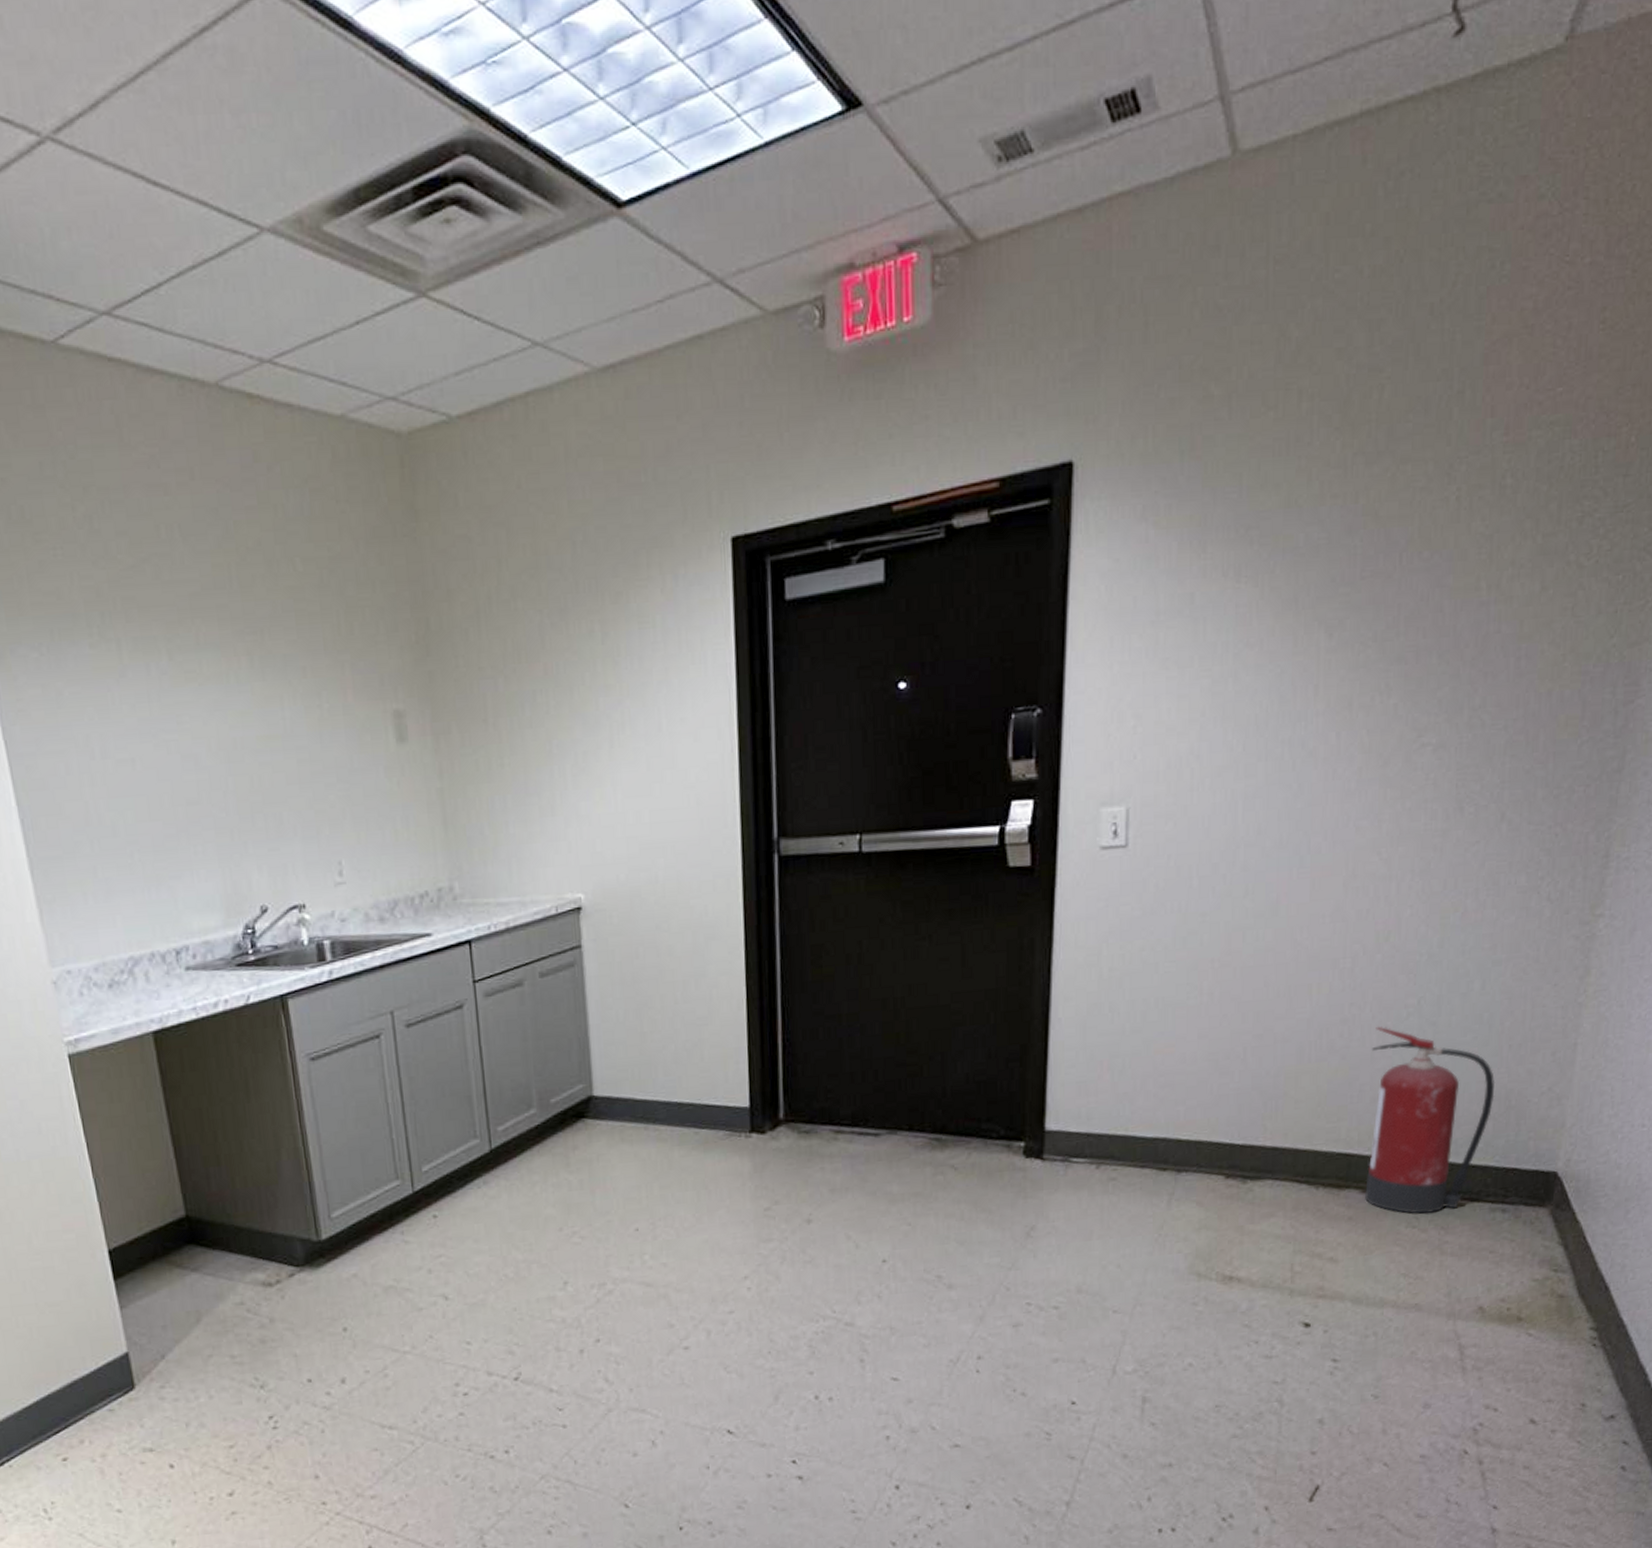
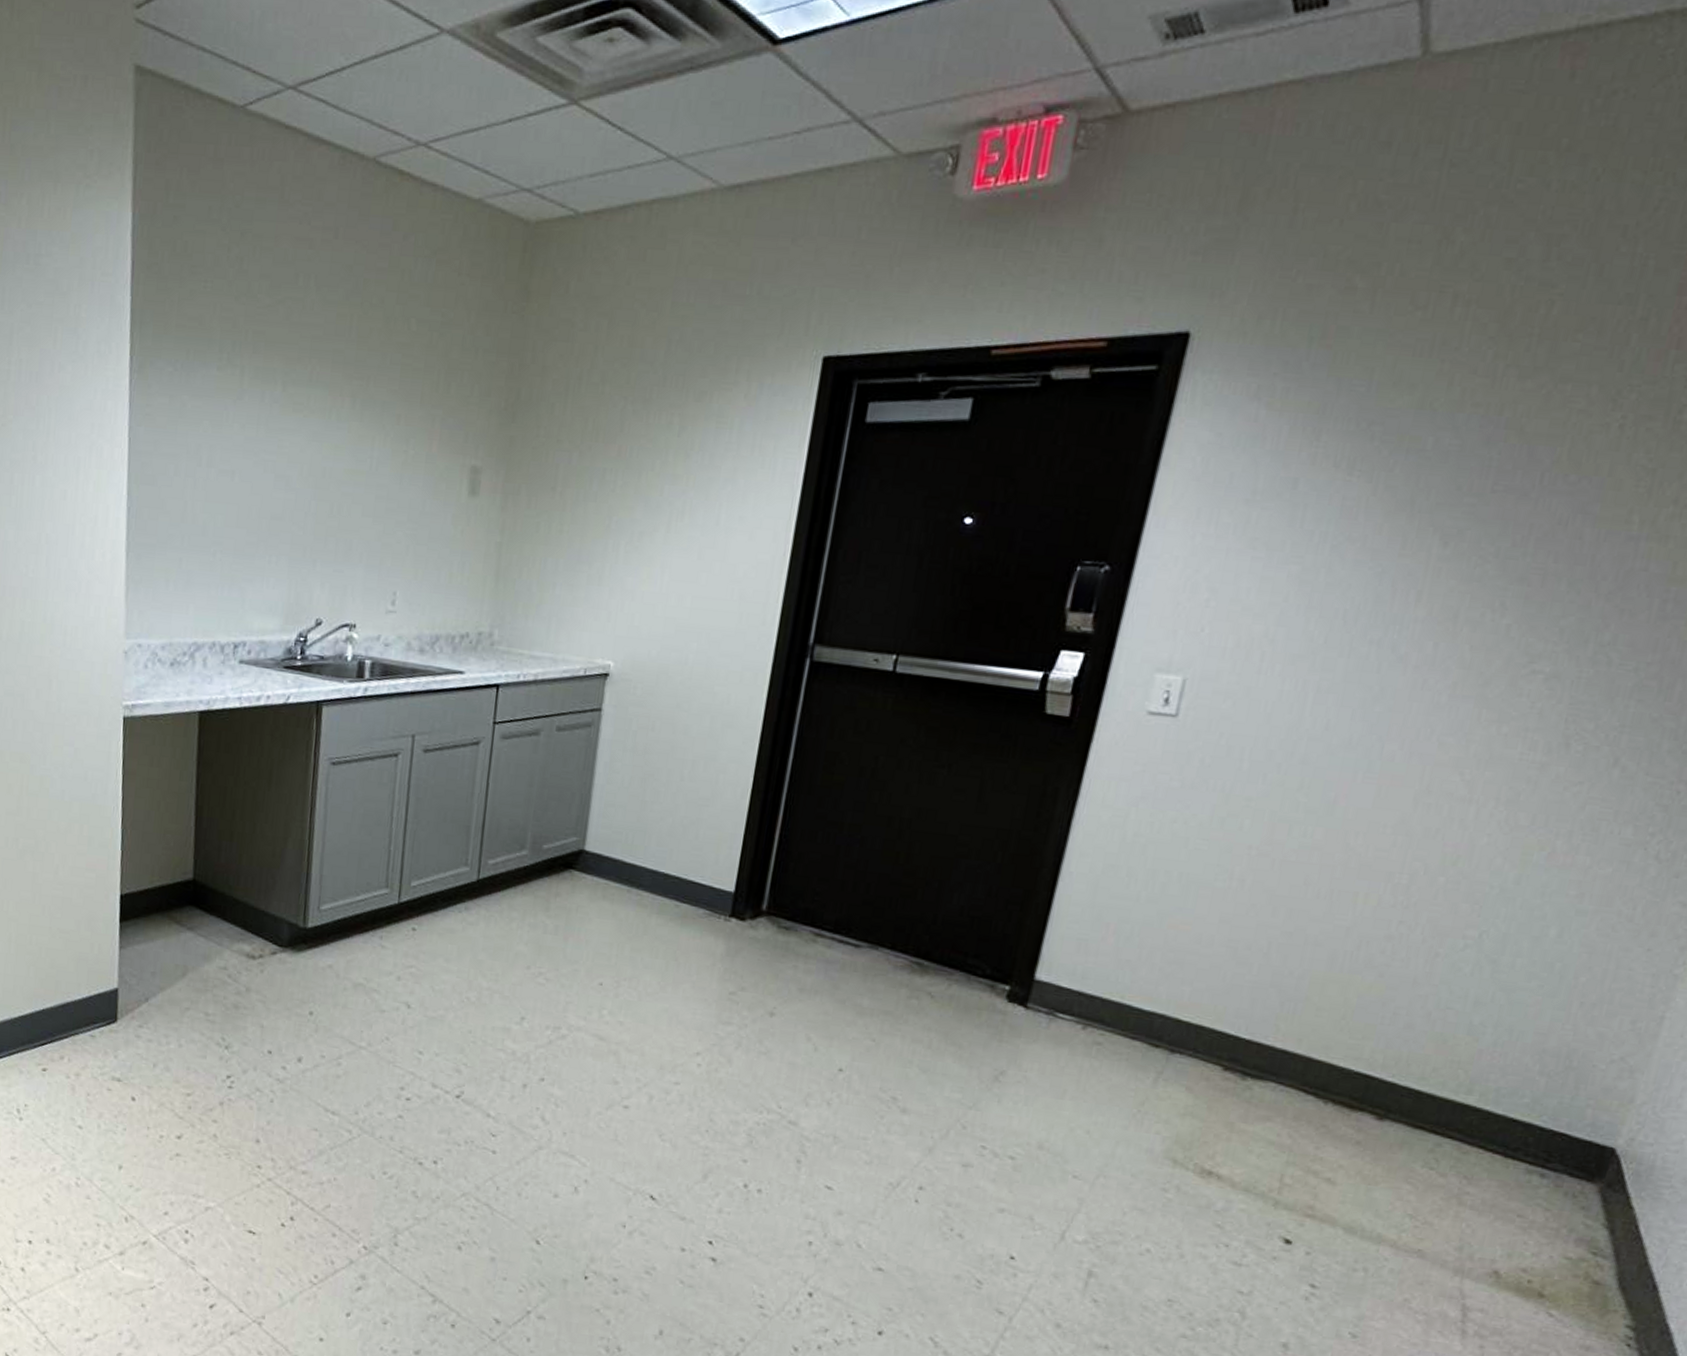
fire extinguisher: present [1365,1026,1496,1215] -> none [1379,950,1557,1161]

